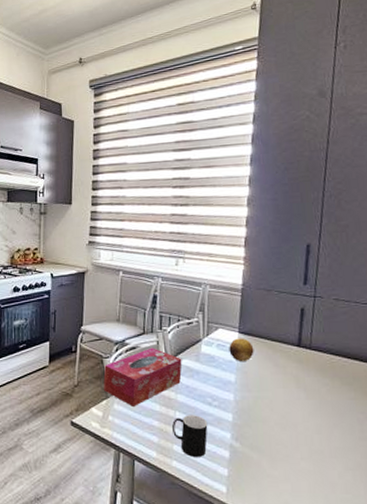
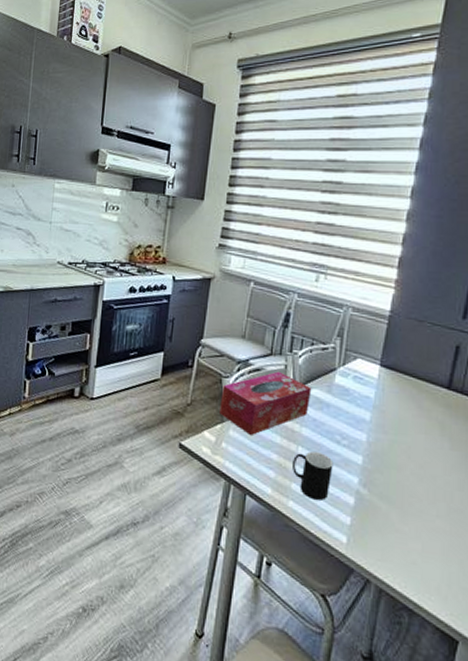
fruit: present [229,338,254,362] -> none [367,371,396,400]

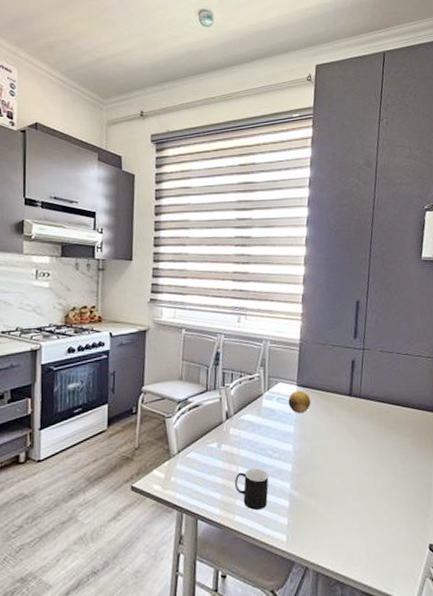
tissue box: present [220,371,312,435] -> none [166,404,245,465]
fruit: none [367,371,396,400] -> present [288,390,311,414]

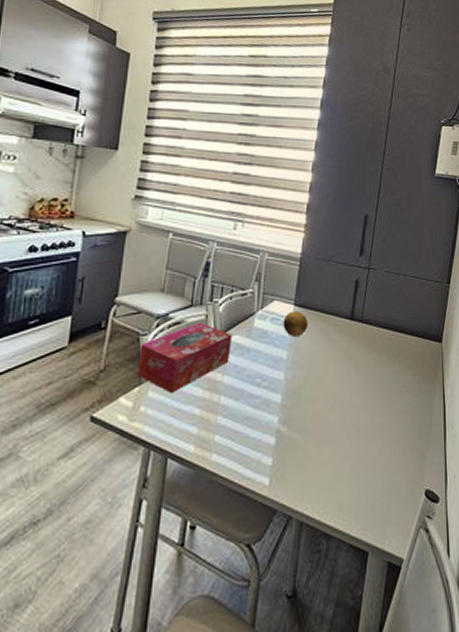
tissue box: none [166,404,245,465] -> present [137,322,232,393]
cup: present [235,468,269,510] -> none [215,398,255,448]

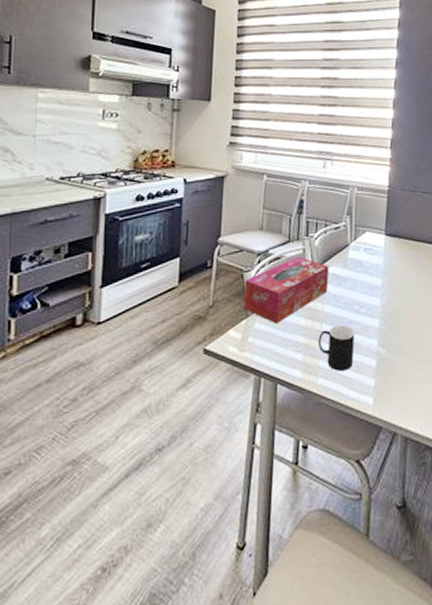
cup: none [215,398,255,448] -> present [318,325,355,371]
fruit: present [283,311,308,337] -> none [376,240,400,265]

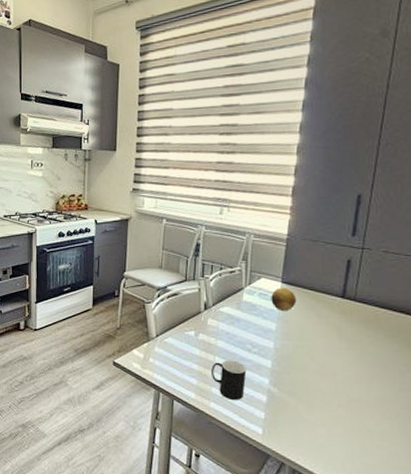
tissue box: present [243,256,329,324] -> none [145,294,223,350]
fruit: none [376,240,400,265] -> present [271,287,297,312]

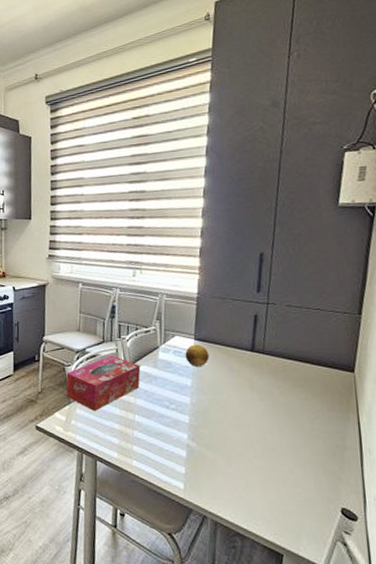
tissue box: none [145,294,223,350] -> present [66,355,141,411]
cup: present [212,360,247,400] -> none [132,418,166,457]

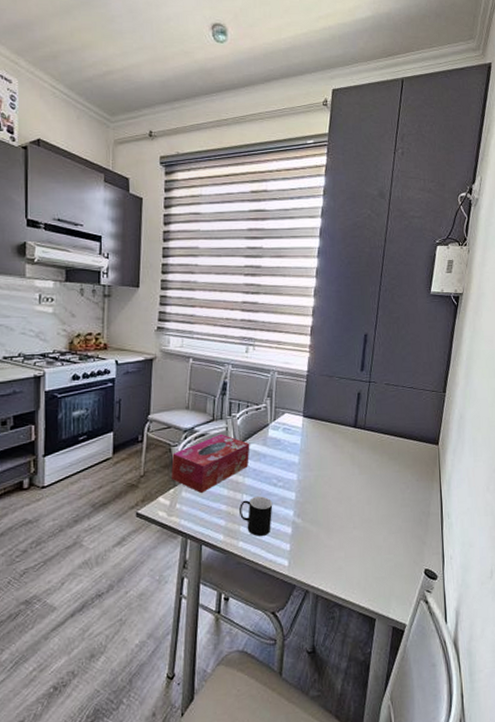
cup: none [132,418,166,457] -> present [239,496,273,536]
fruit: present [185,344,210,368] -> none [294,421,316,444]

